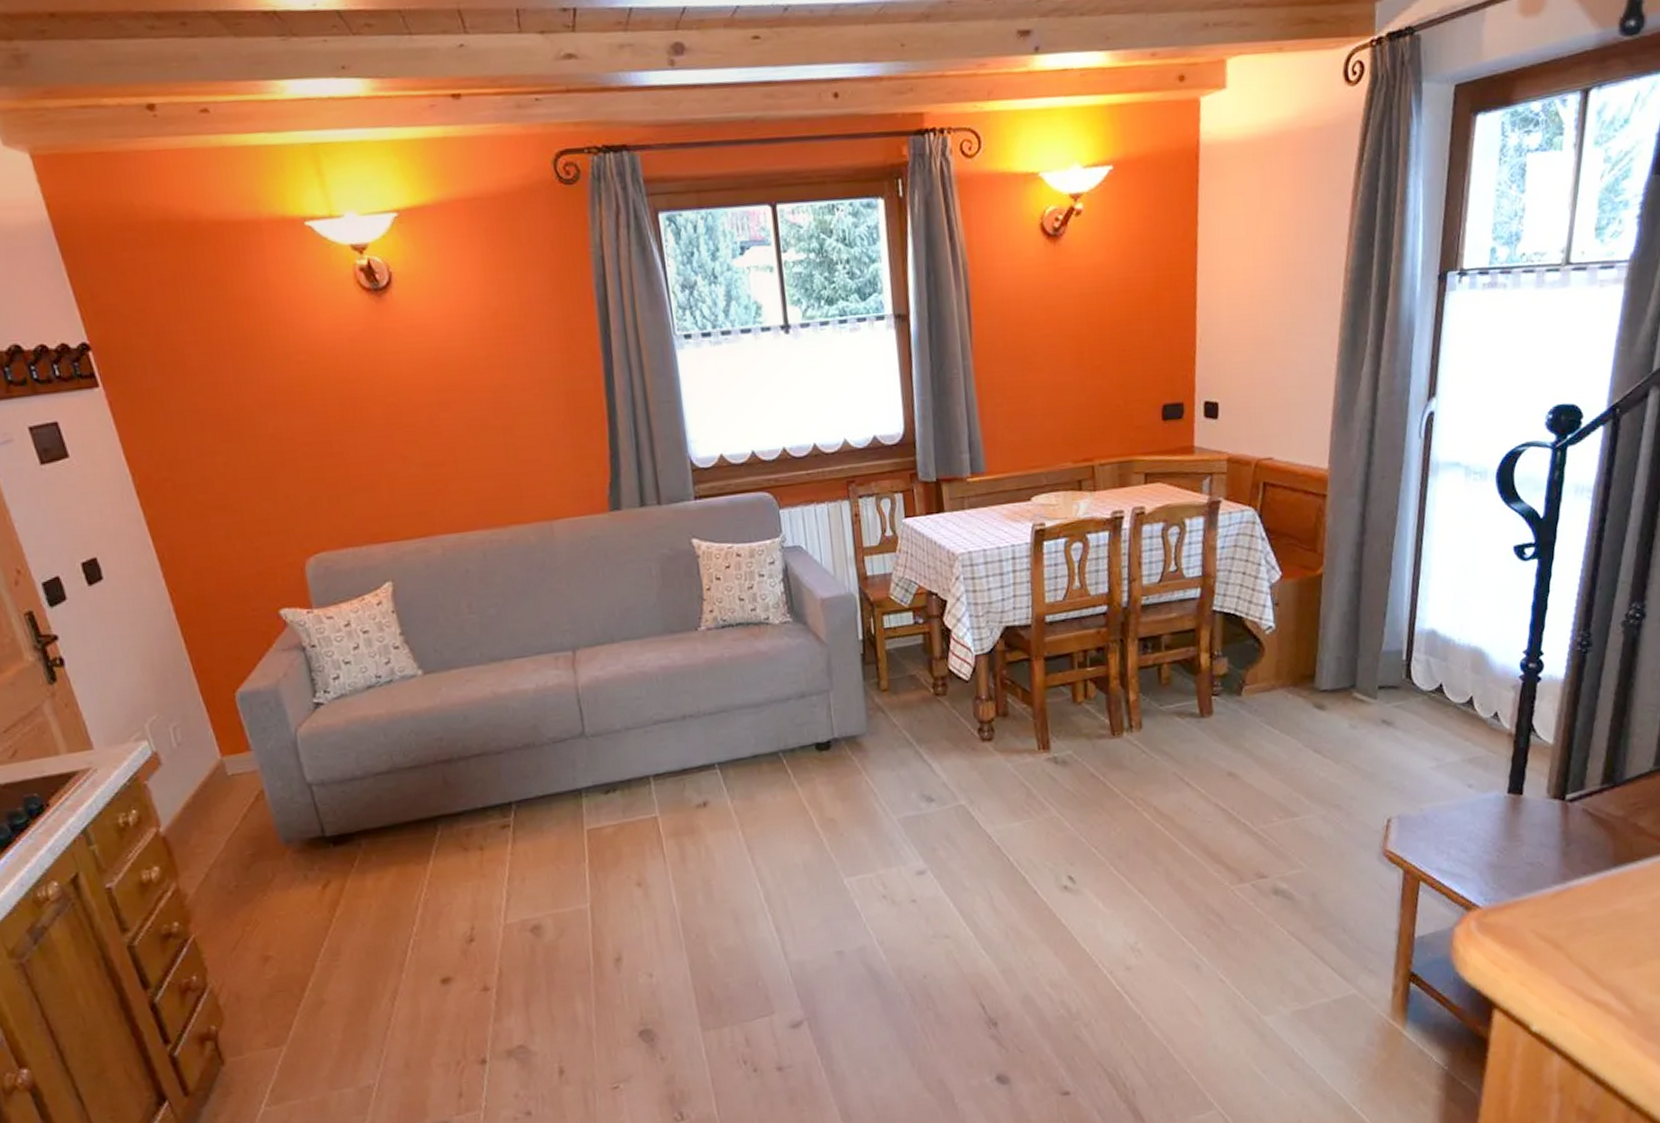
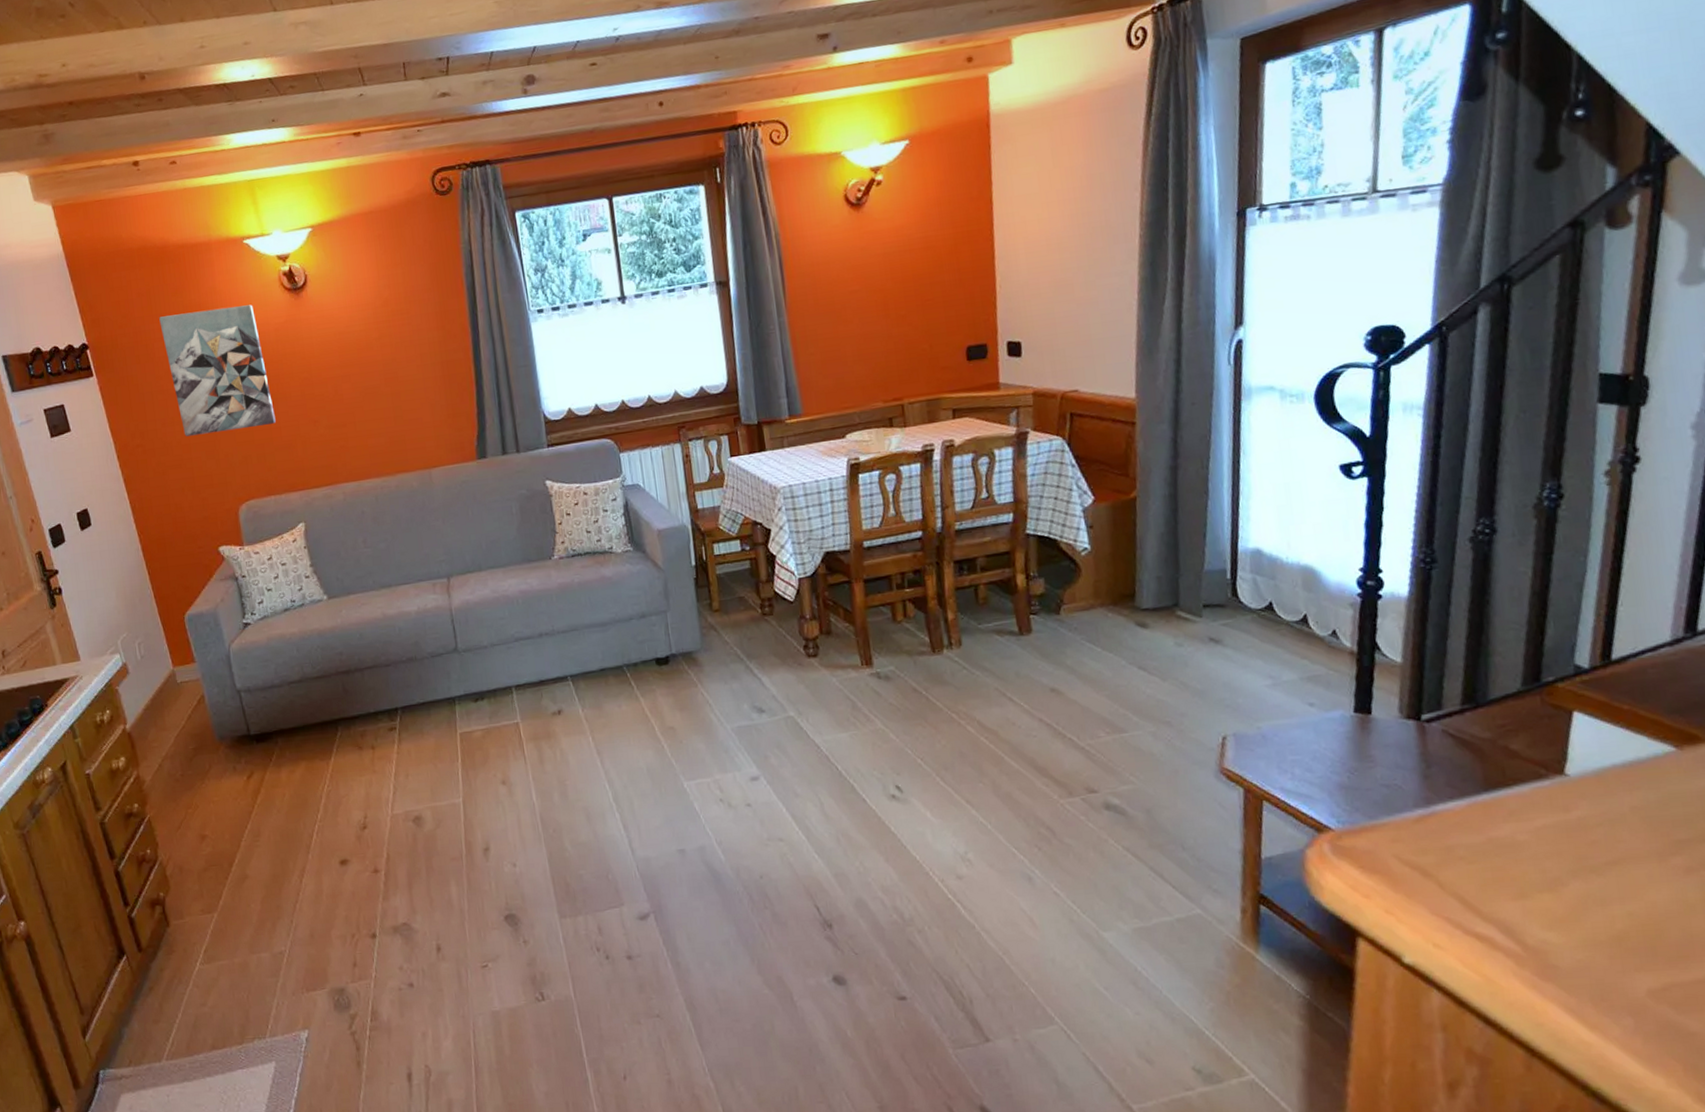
wall art: none [190,306,353,470] -> present [159,304,276,437]

